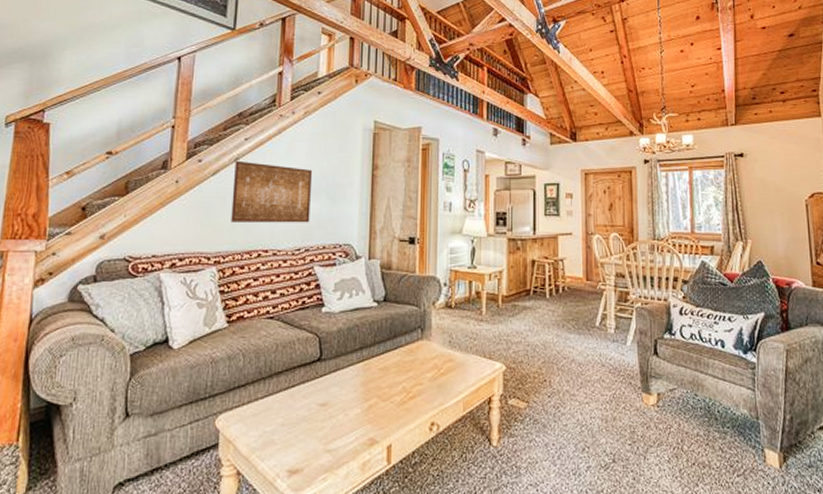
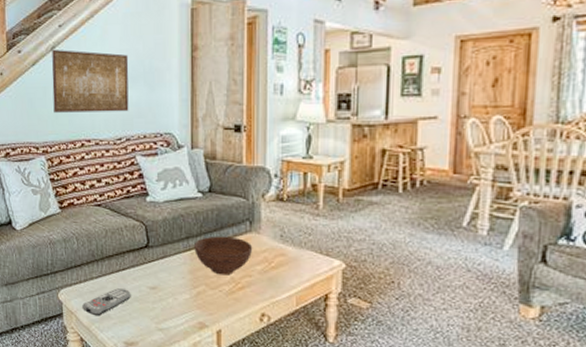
remote control: none [243,408,299,442] -> present [82,288,131,315]
bowl: none [368,345,424,385] -> present [194,236,253,275]

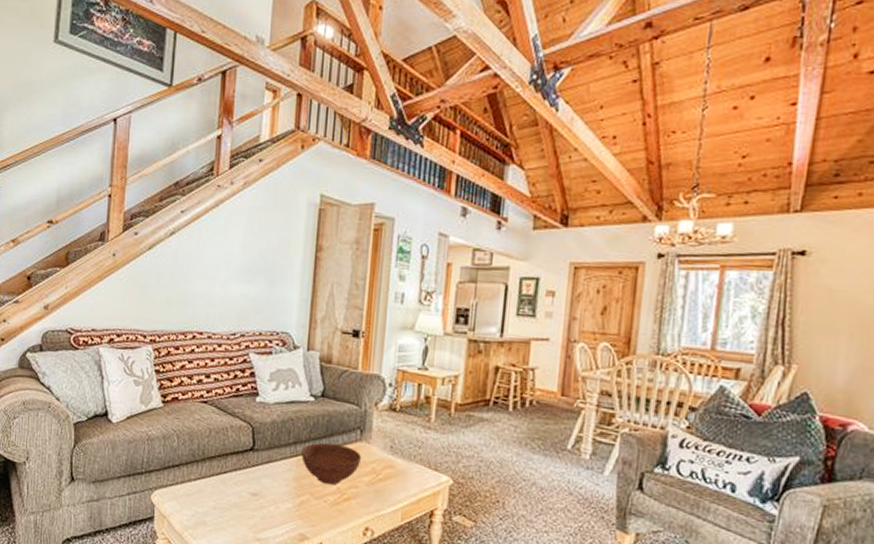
wall art: present [52,49,129,113] -> none [166,234,251,307]
remote control: present [82,288,131,315] -> none [176,492,230,521]

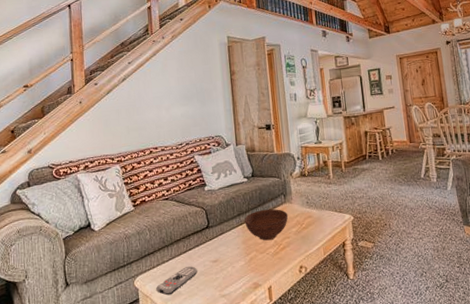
remote control: none [176,492,230,521] -> present [156,266,197,295]

